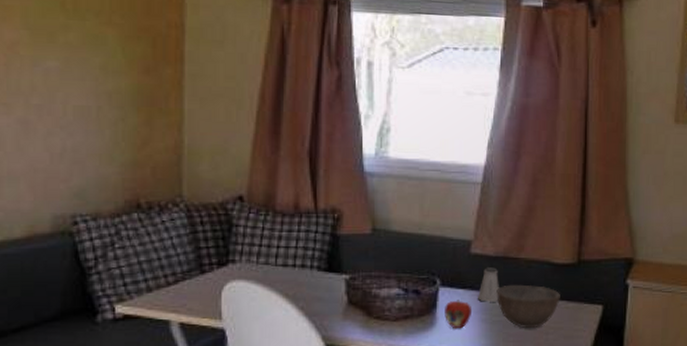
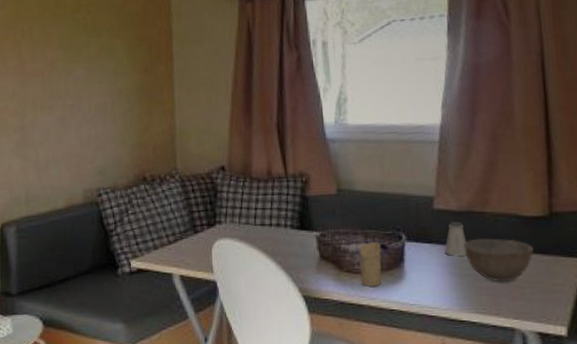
candle: none [390,287,414,334] -> present [359,242,382,286]
apple: present [445,300,471,329] -> none [412,254,440,283]

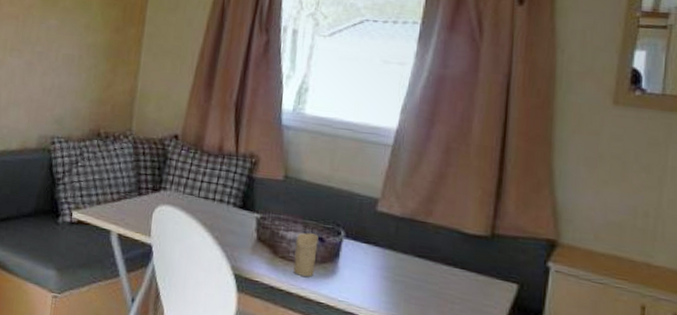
saltshaker: present [445,222,467,256] -> none [381,226,404,262]
bowl: present [463,238,534,281] -> none [400,247,470,295]

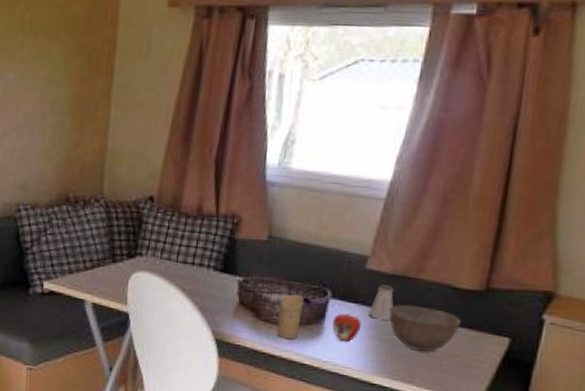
apple: none [346,253,374,282] -> present [332,313,361,342]
saltshaker: none [381,226,404,262] -> present [369,284,394,320]
bowl: none [400,247,470,295] -> present [389,304,461,352]

